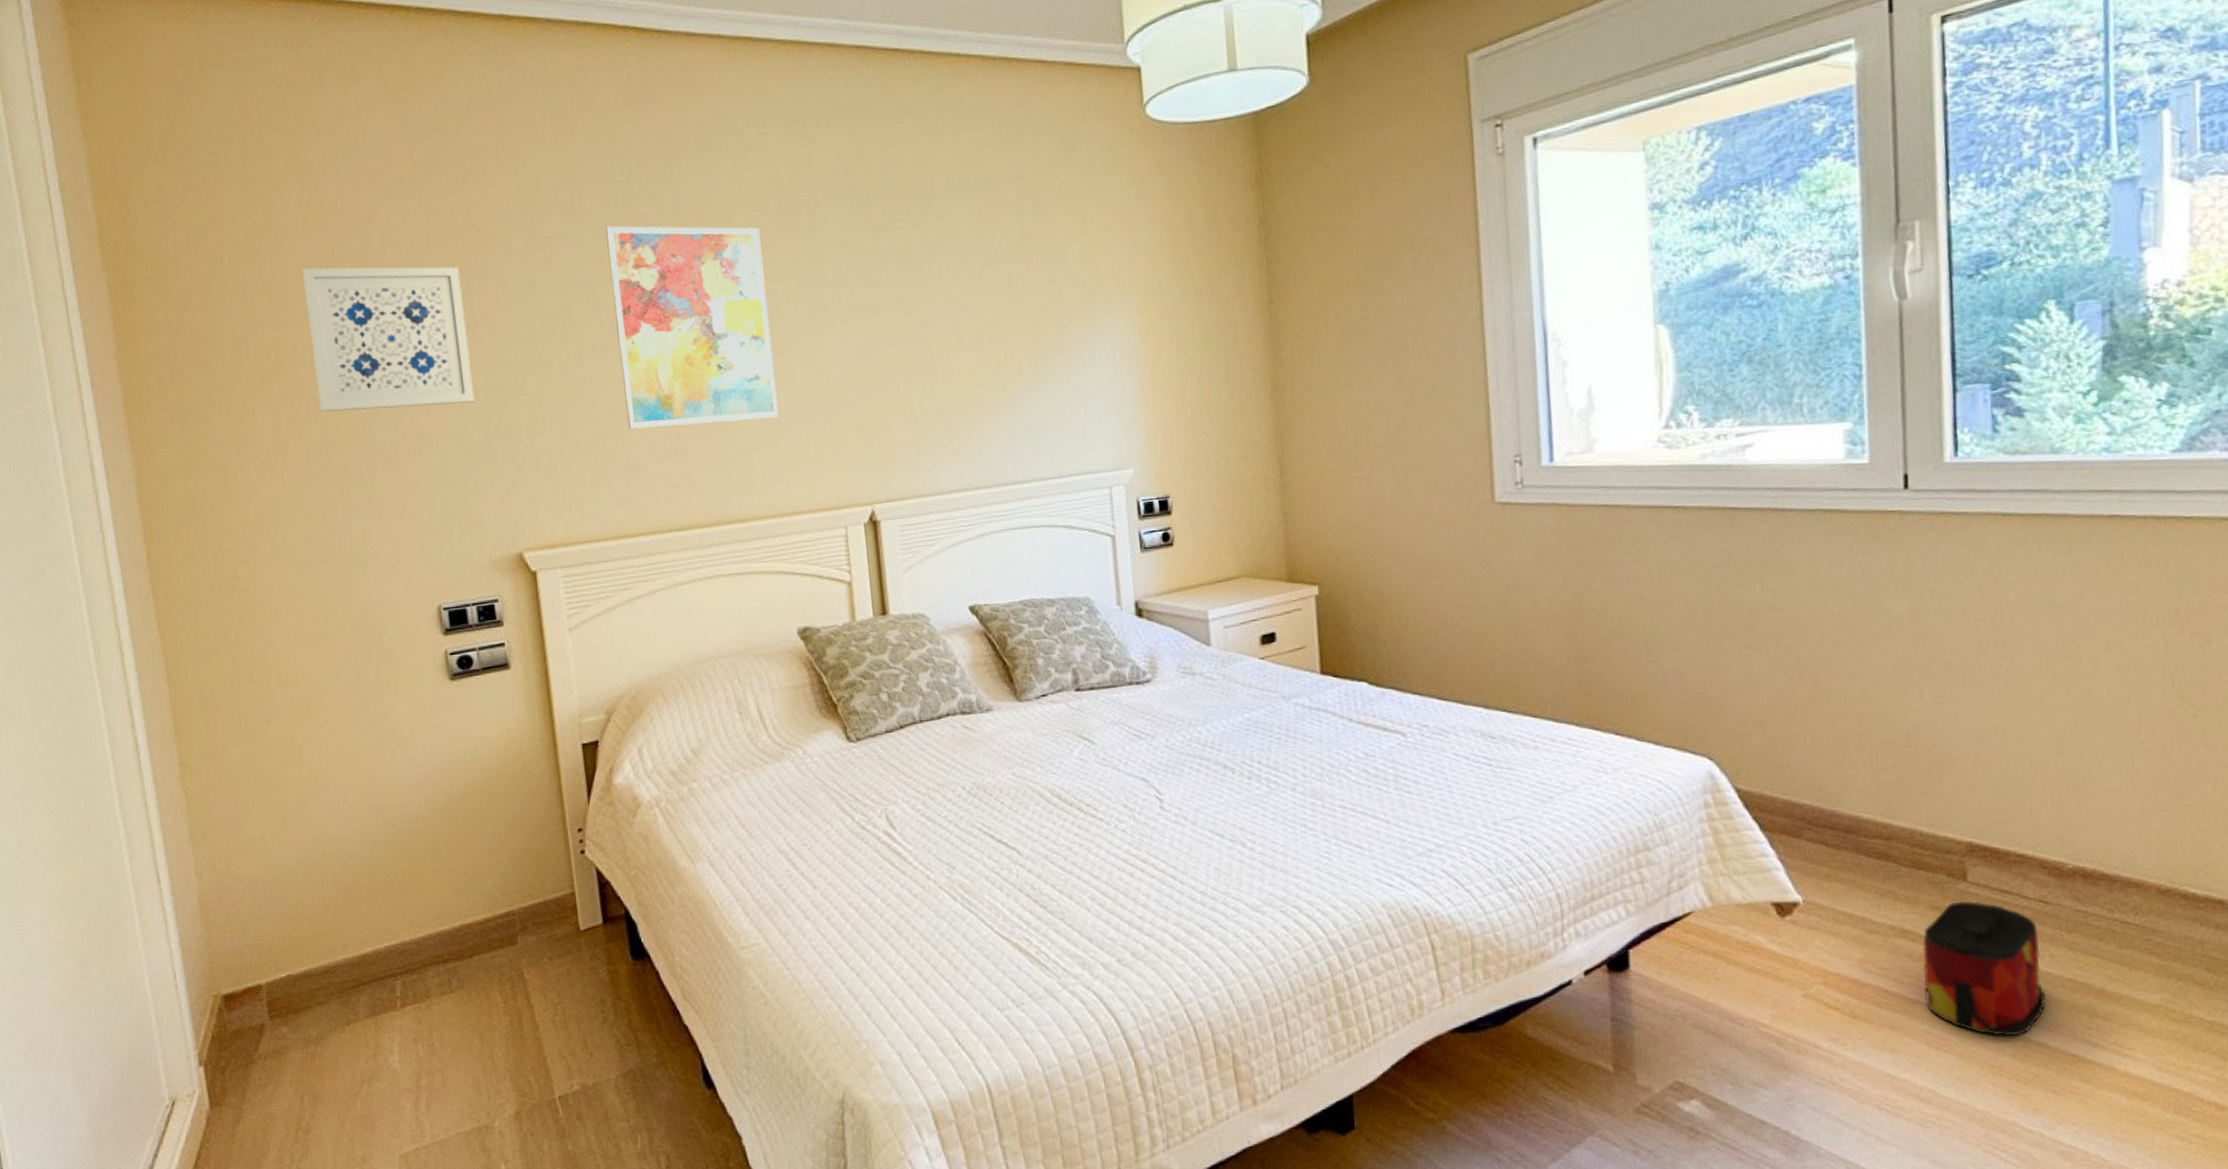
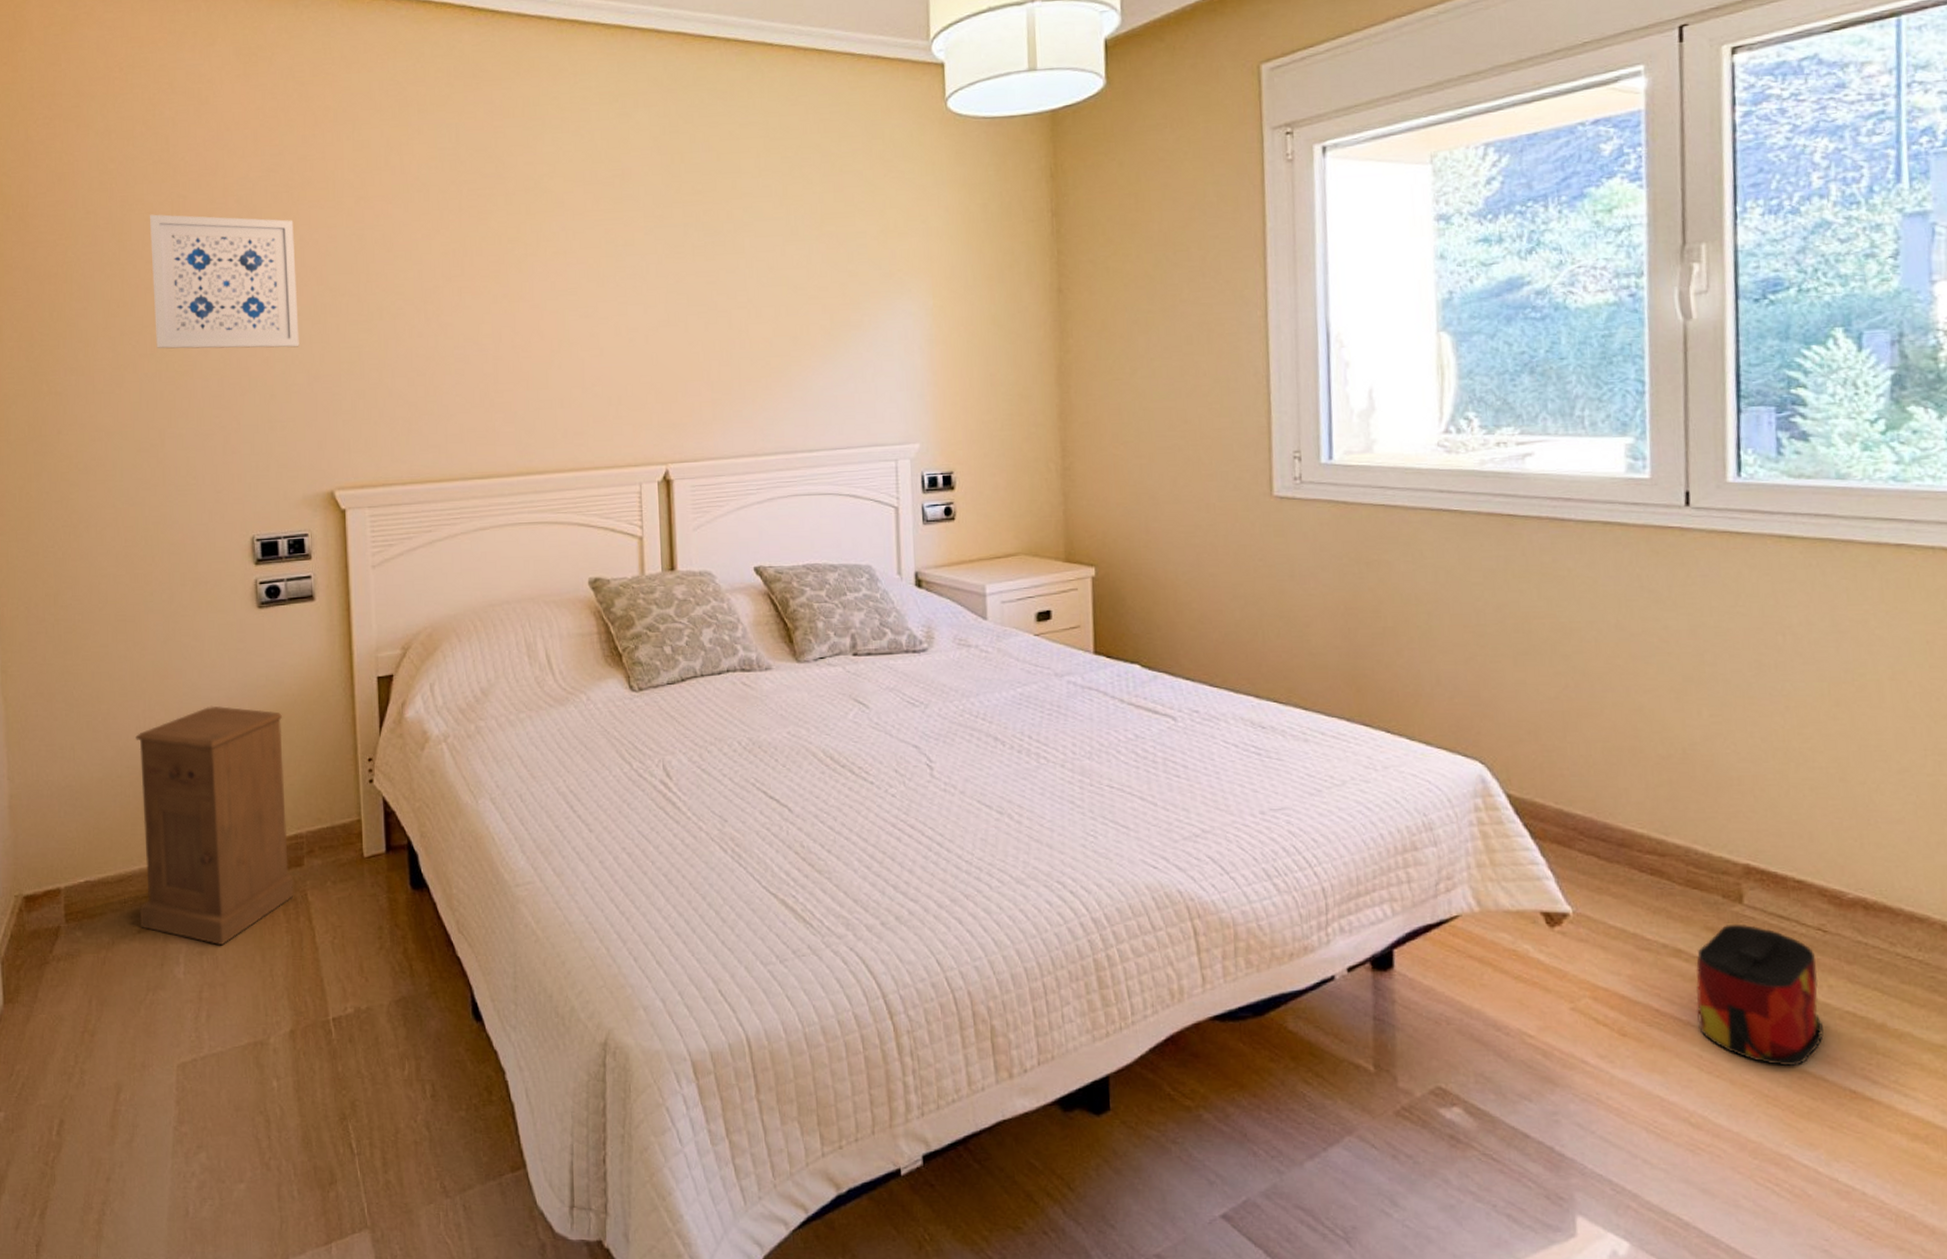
nightstand: none [329,784,510,1032] -> present [135,705,294,946]
wall art: present [606,226,779,430] -> none [432,189,583,380]

